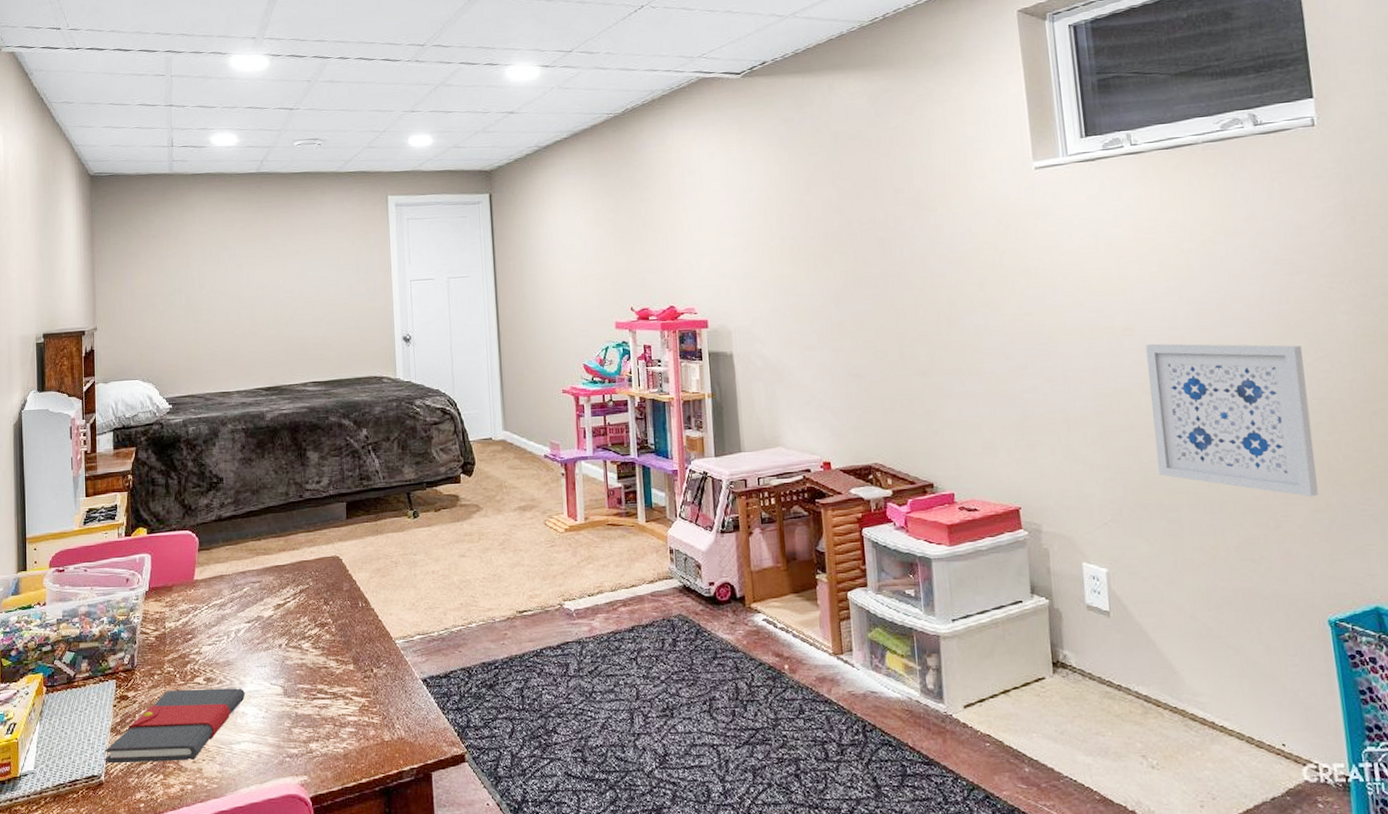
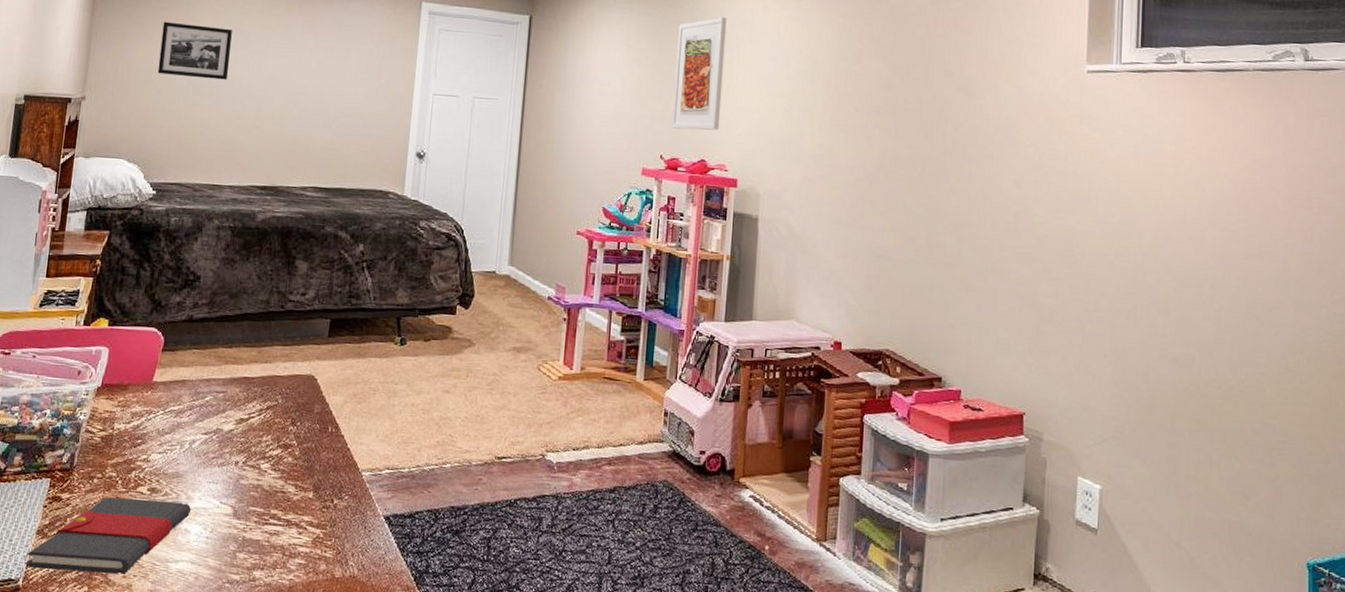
picture frame: none [156,246,222,297] -> present [157,21,232,80]
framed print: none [631,168,683,281] -> present [671,16,727,130]
wall art: present [1145,343,1318,497] -> none [1165,264,1320,439]

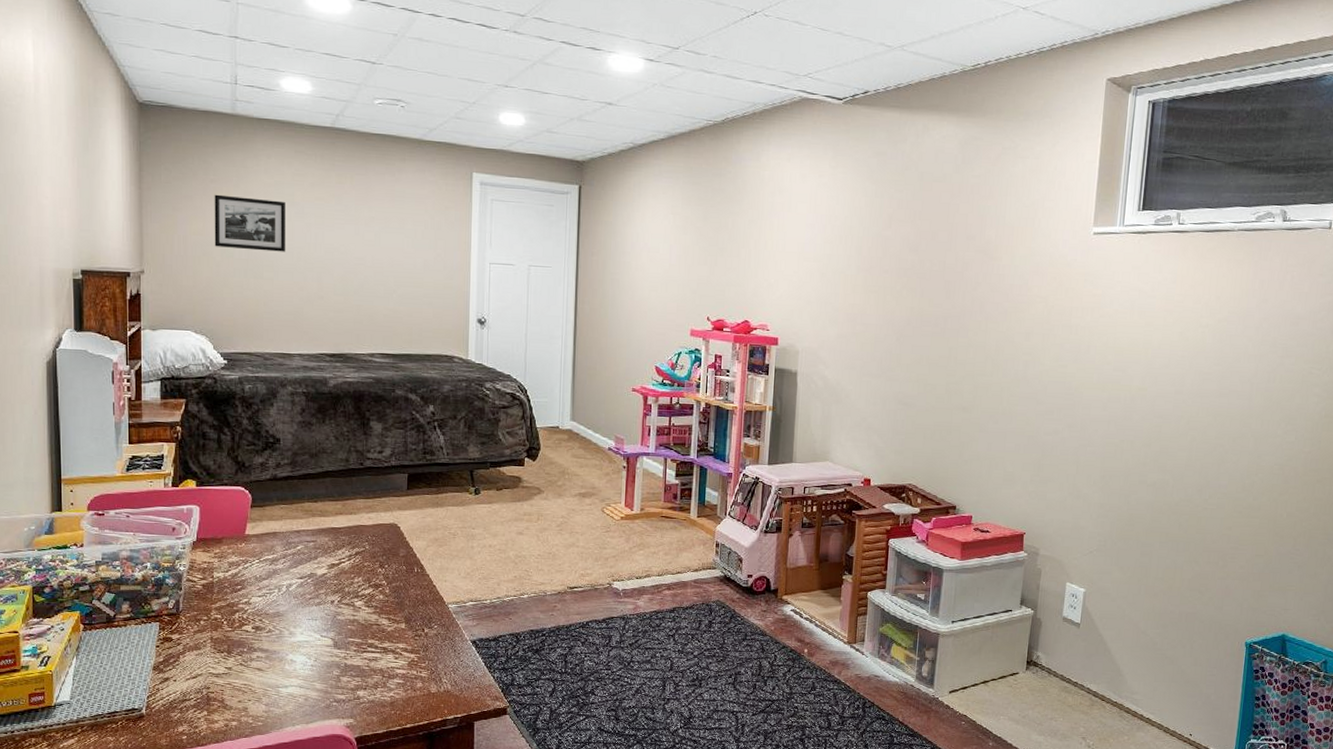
book: present [24,497,192,575] -> none [145,635,295,700]
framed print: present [671,16,727,130] -> none [717,185,767,293]

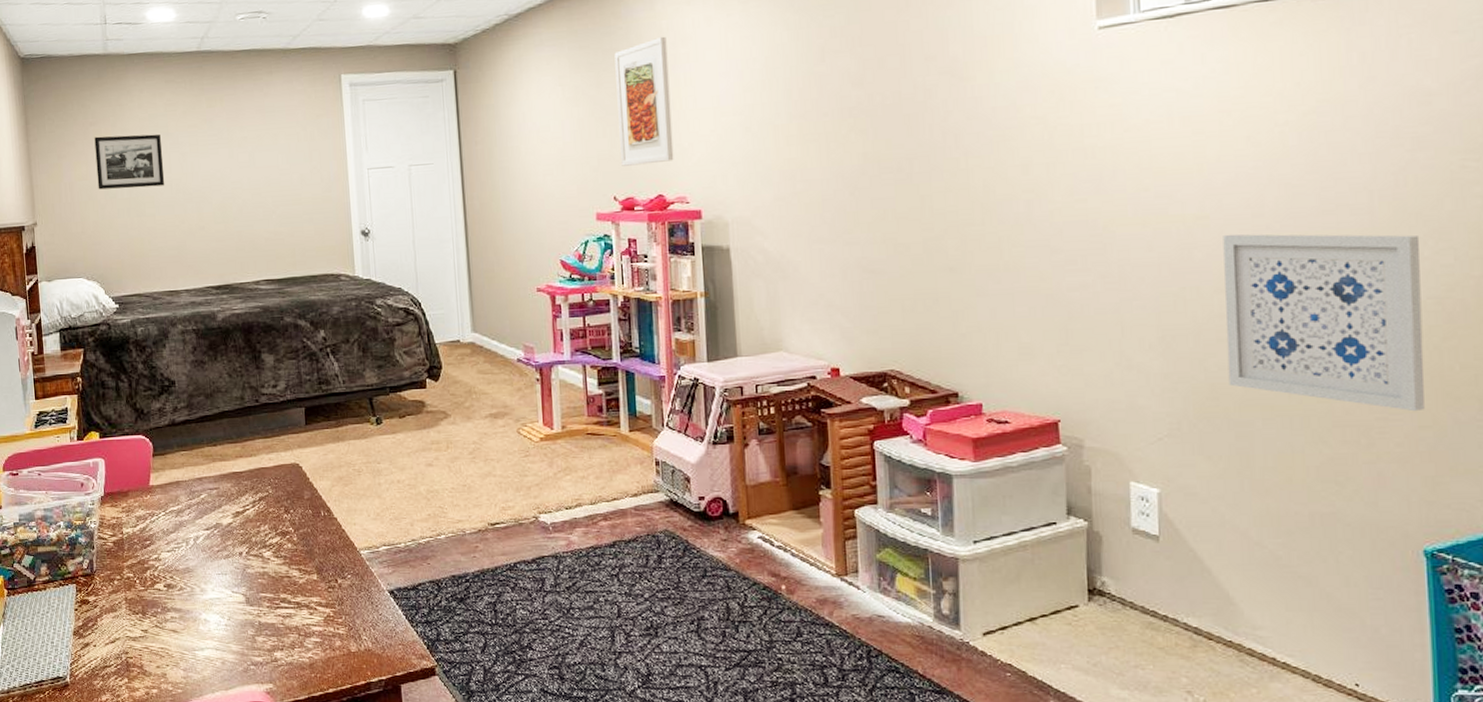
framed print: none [717,185,767,293] -> present [614,36,674,166]
wall art: none [1142,404,1277,545] -> present [1223,234,1425,412]

